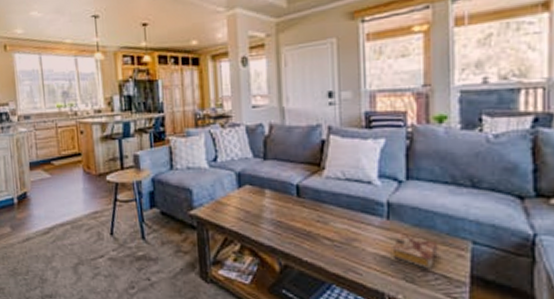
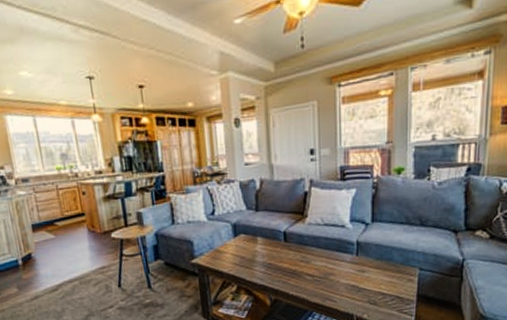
book: present [392,233,438,269] -> none [360,266,394,293]

